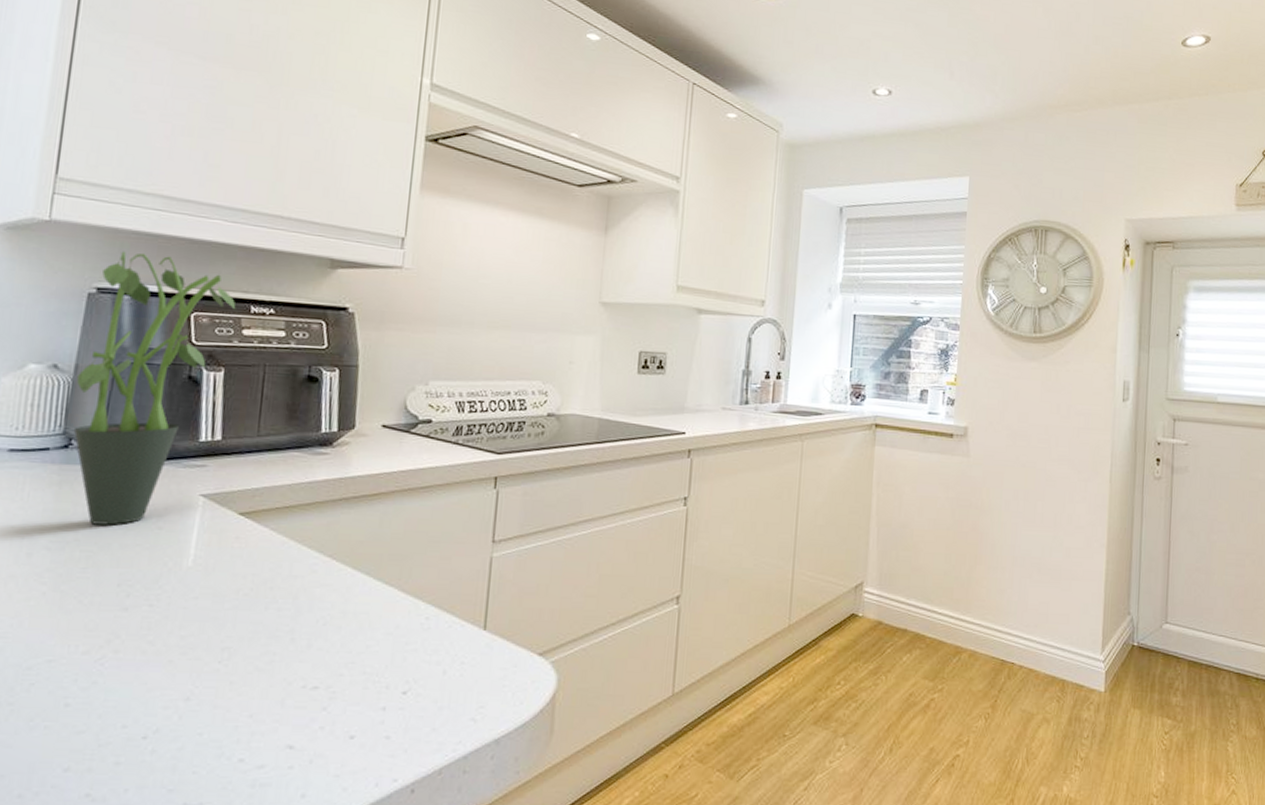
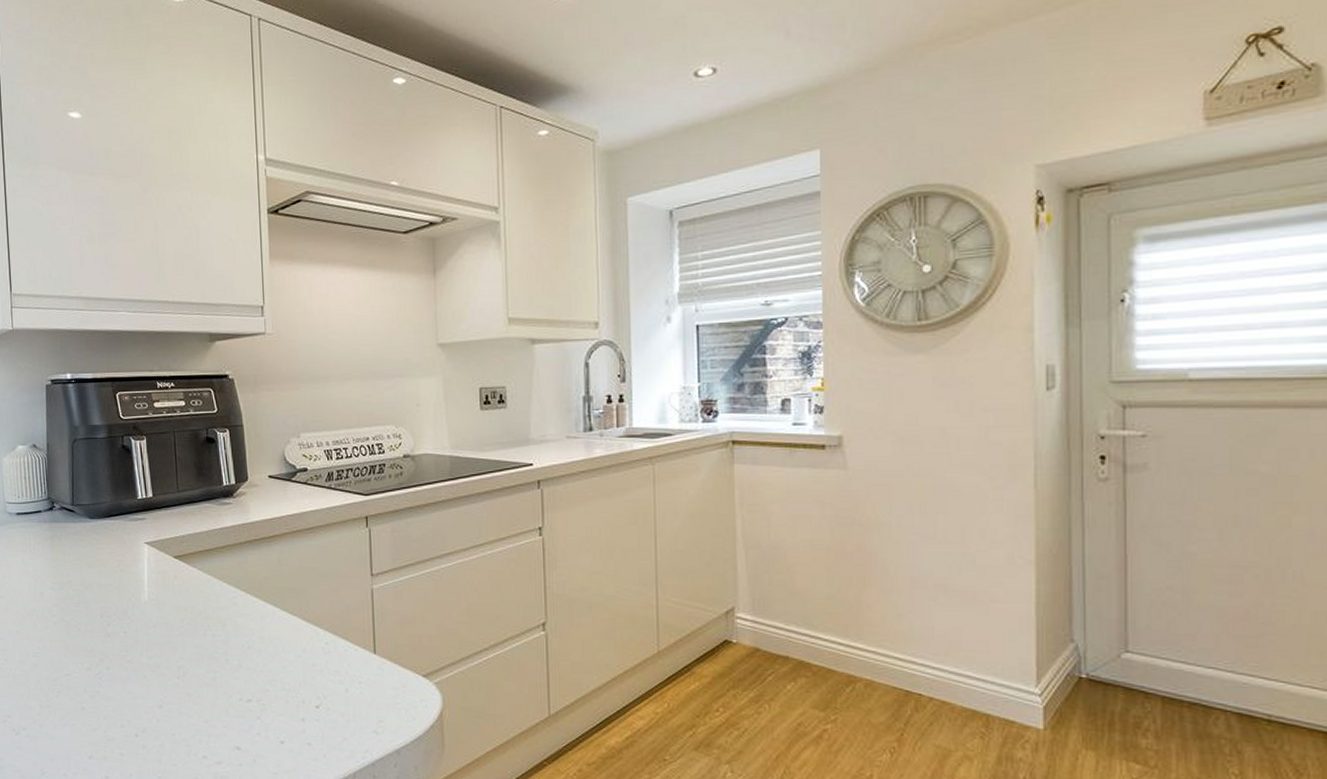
potted plant: present [74,251,236,525] -> none [50,347,147,569]

